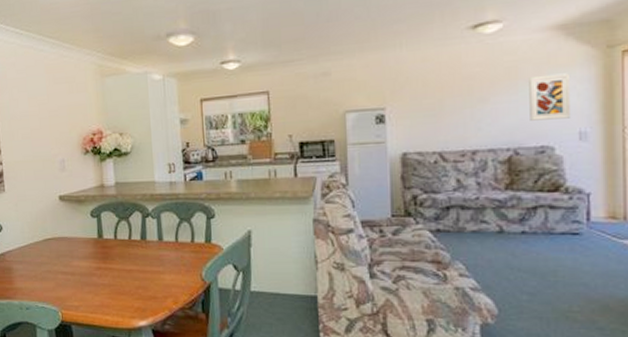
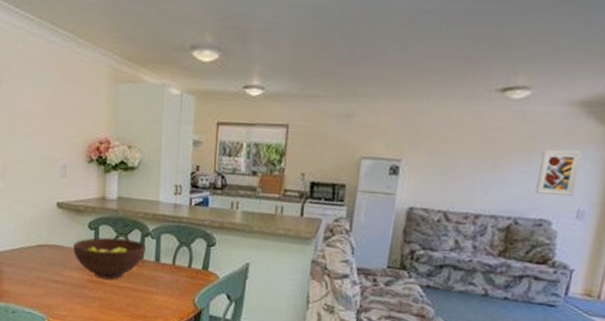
fruit bowl: none [78,222,148,265] -> present [73,237,145,280]

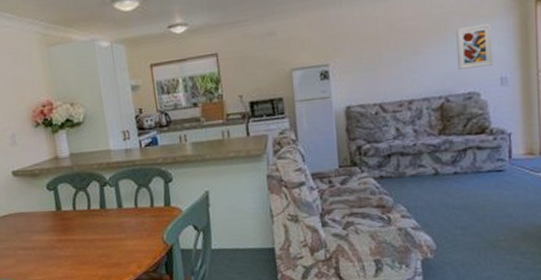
fruit bowl: present [73,237,145,280] -> none [35,192,107,236]

